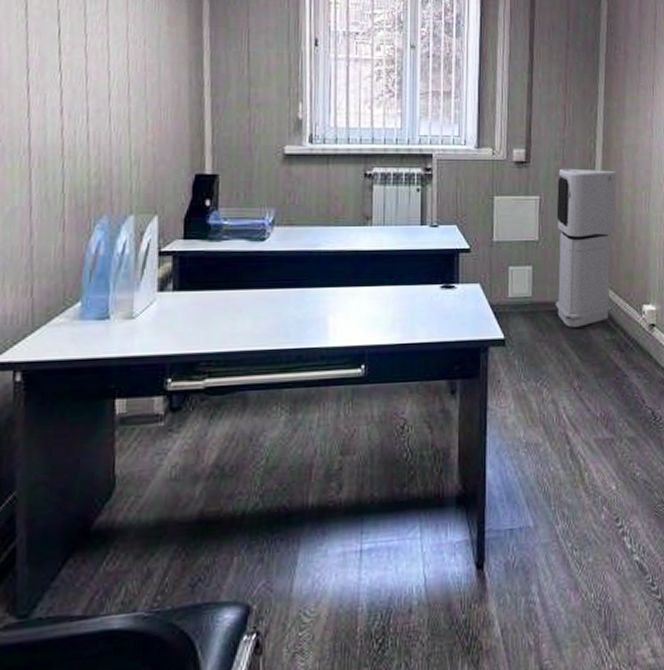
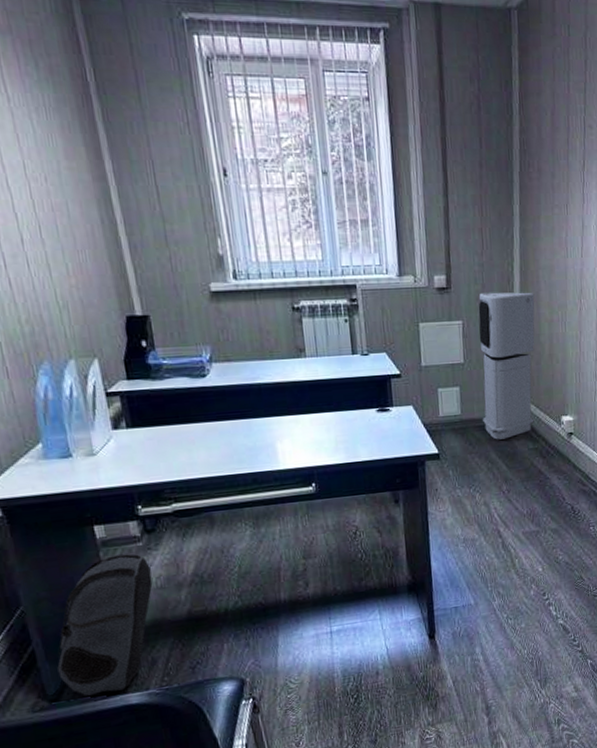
backpack: none [36,435,167,614] -> present [57,554,153,696]

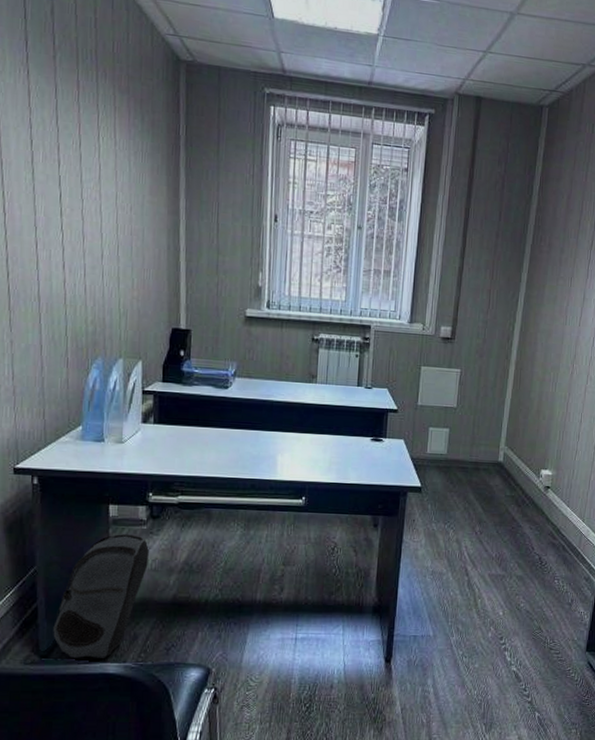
air purifier: present [478,292,535,440] -> none [466,346,531,483]

